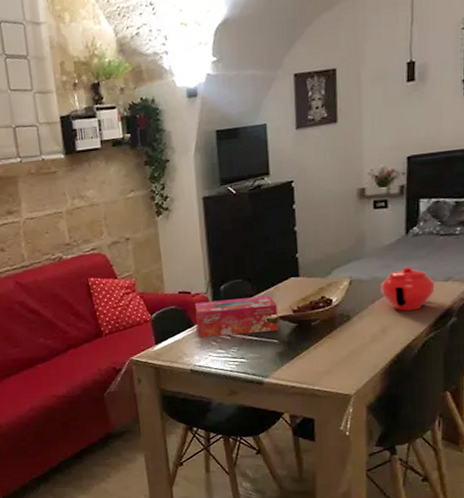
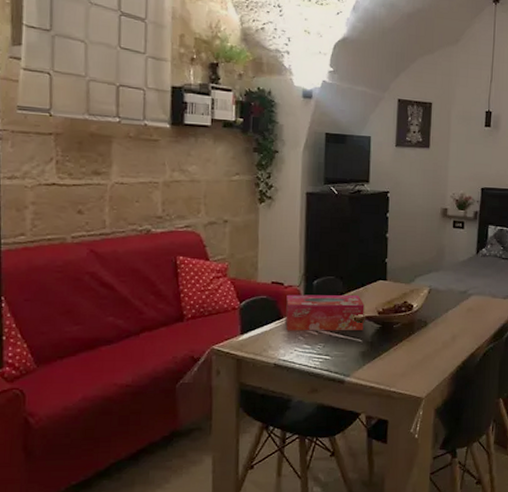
teapot: present [380,267,435,311] -> none [454,283,496,322]

